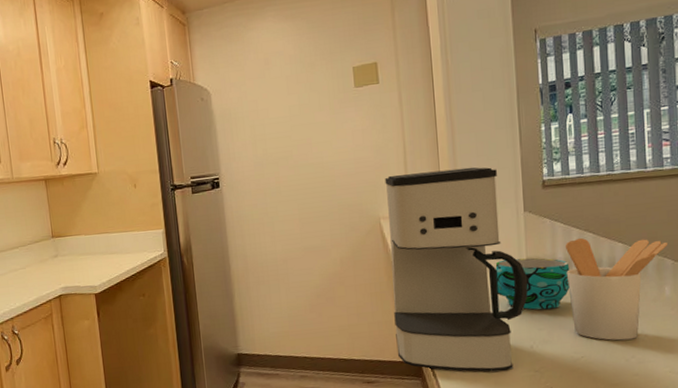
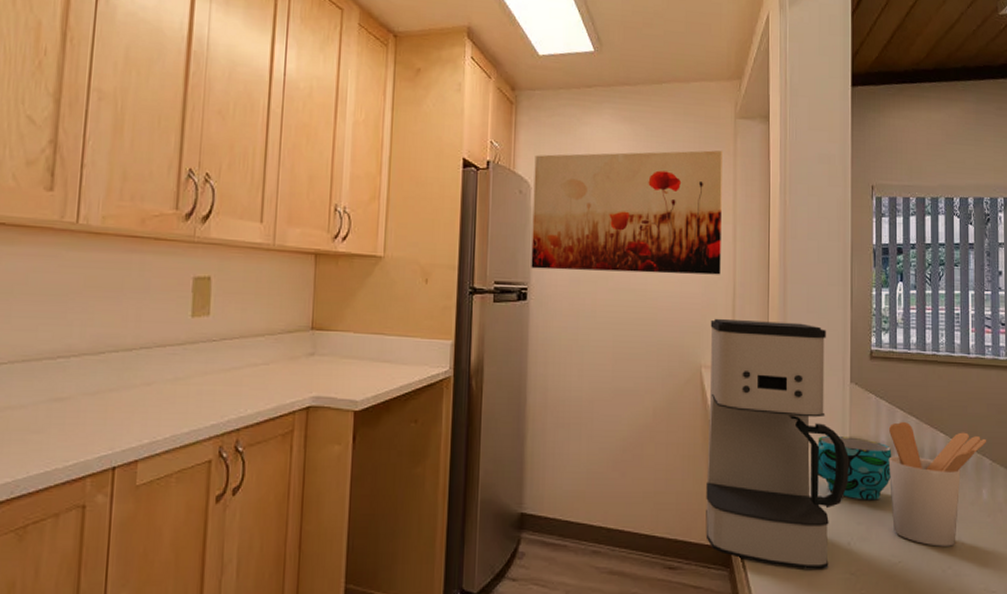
wall art: none [210,27,390,161] -> present [531,150,722,275]

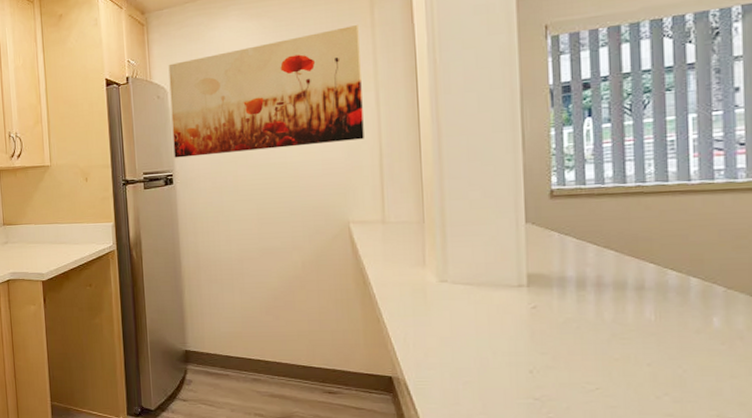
coffee maker: present [705,318,850,569] -> none [356,172,529,395]
cup: present [817,436,892,500] -> none [487,274,583,332]
utensil holder: present [888,422,987,547] -> none [577,256,719,374]

